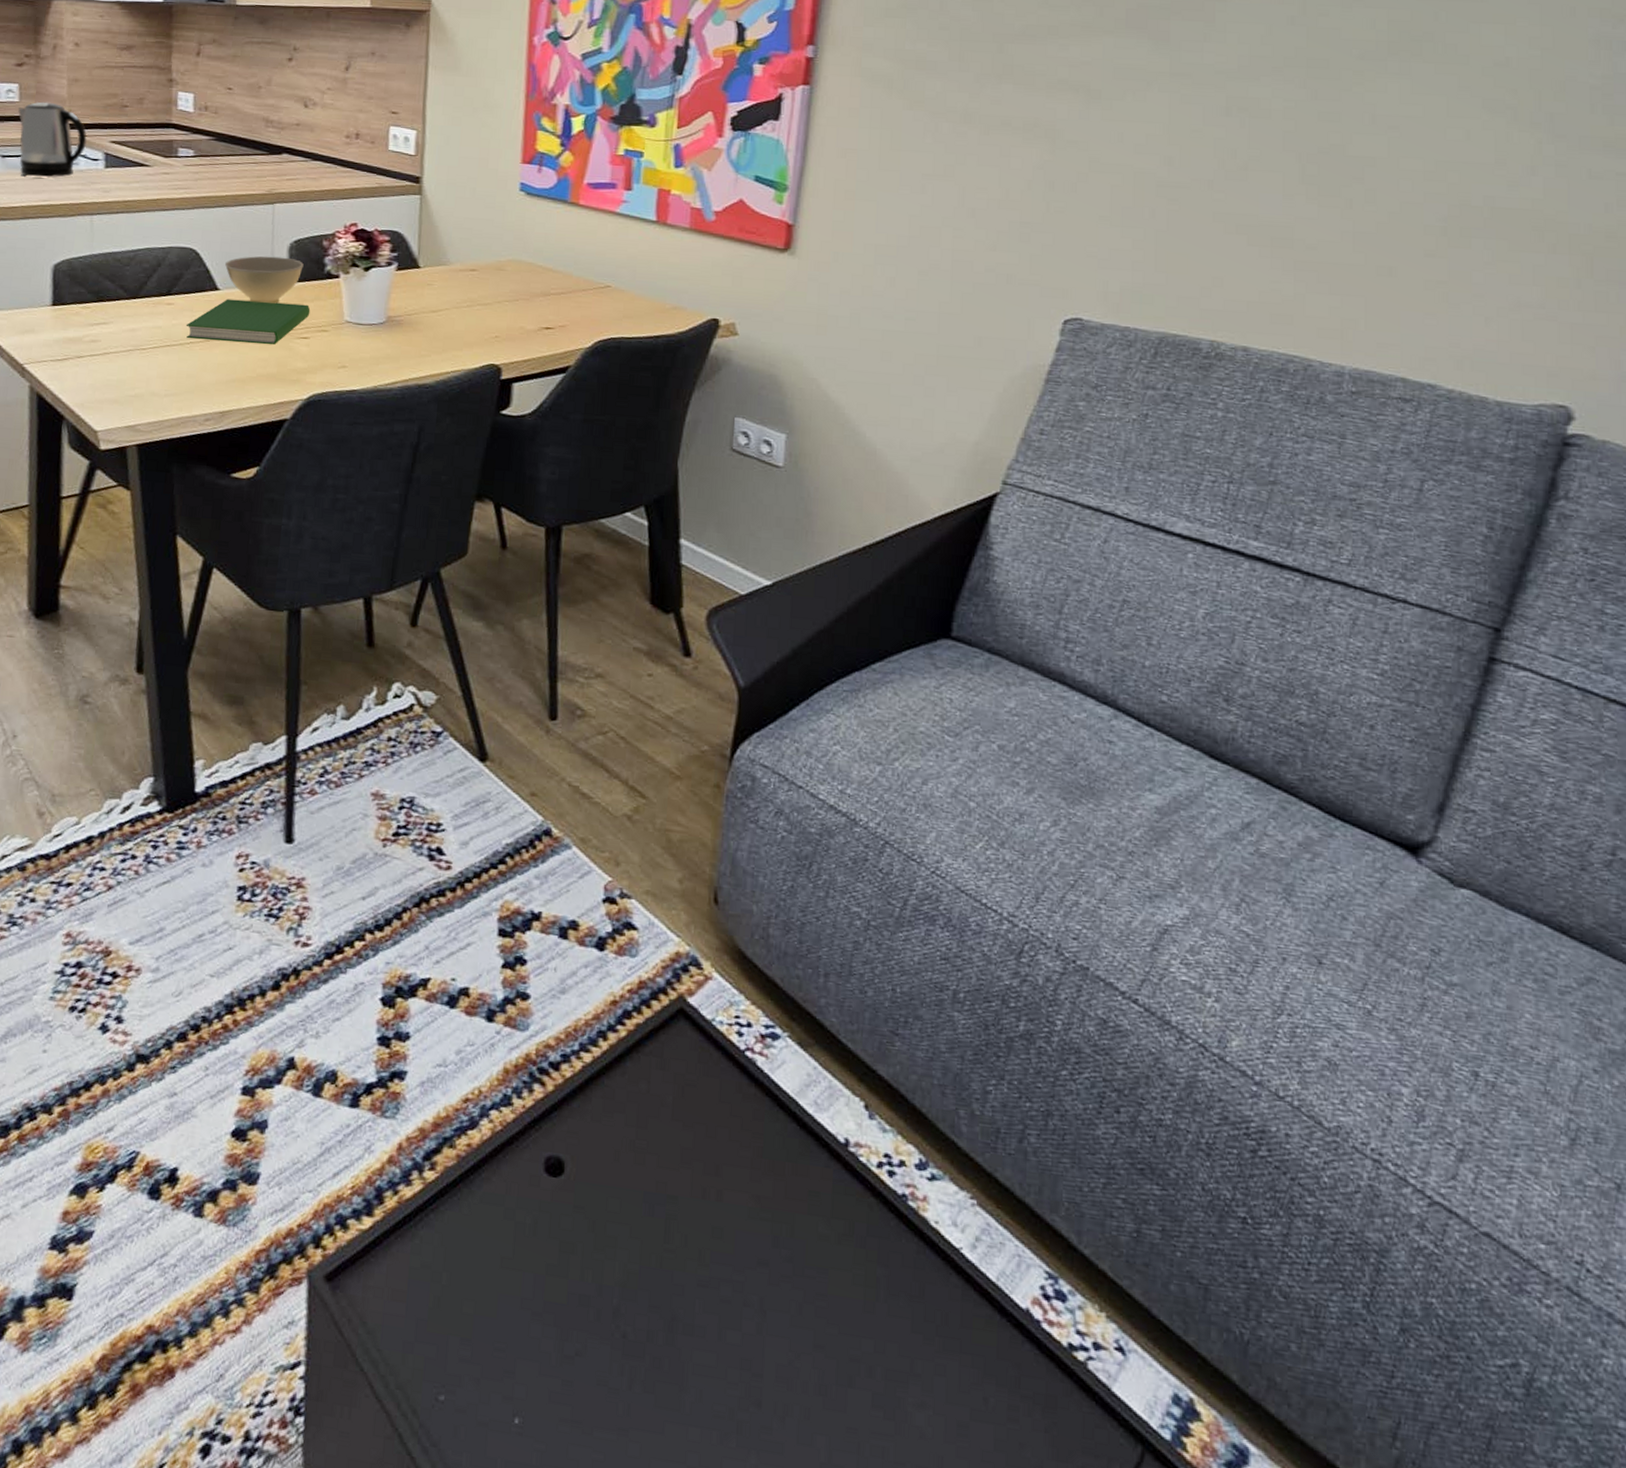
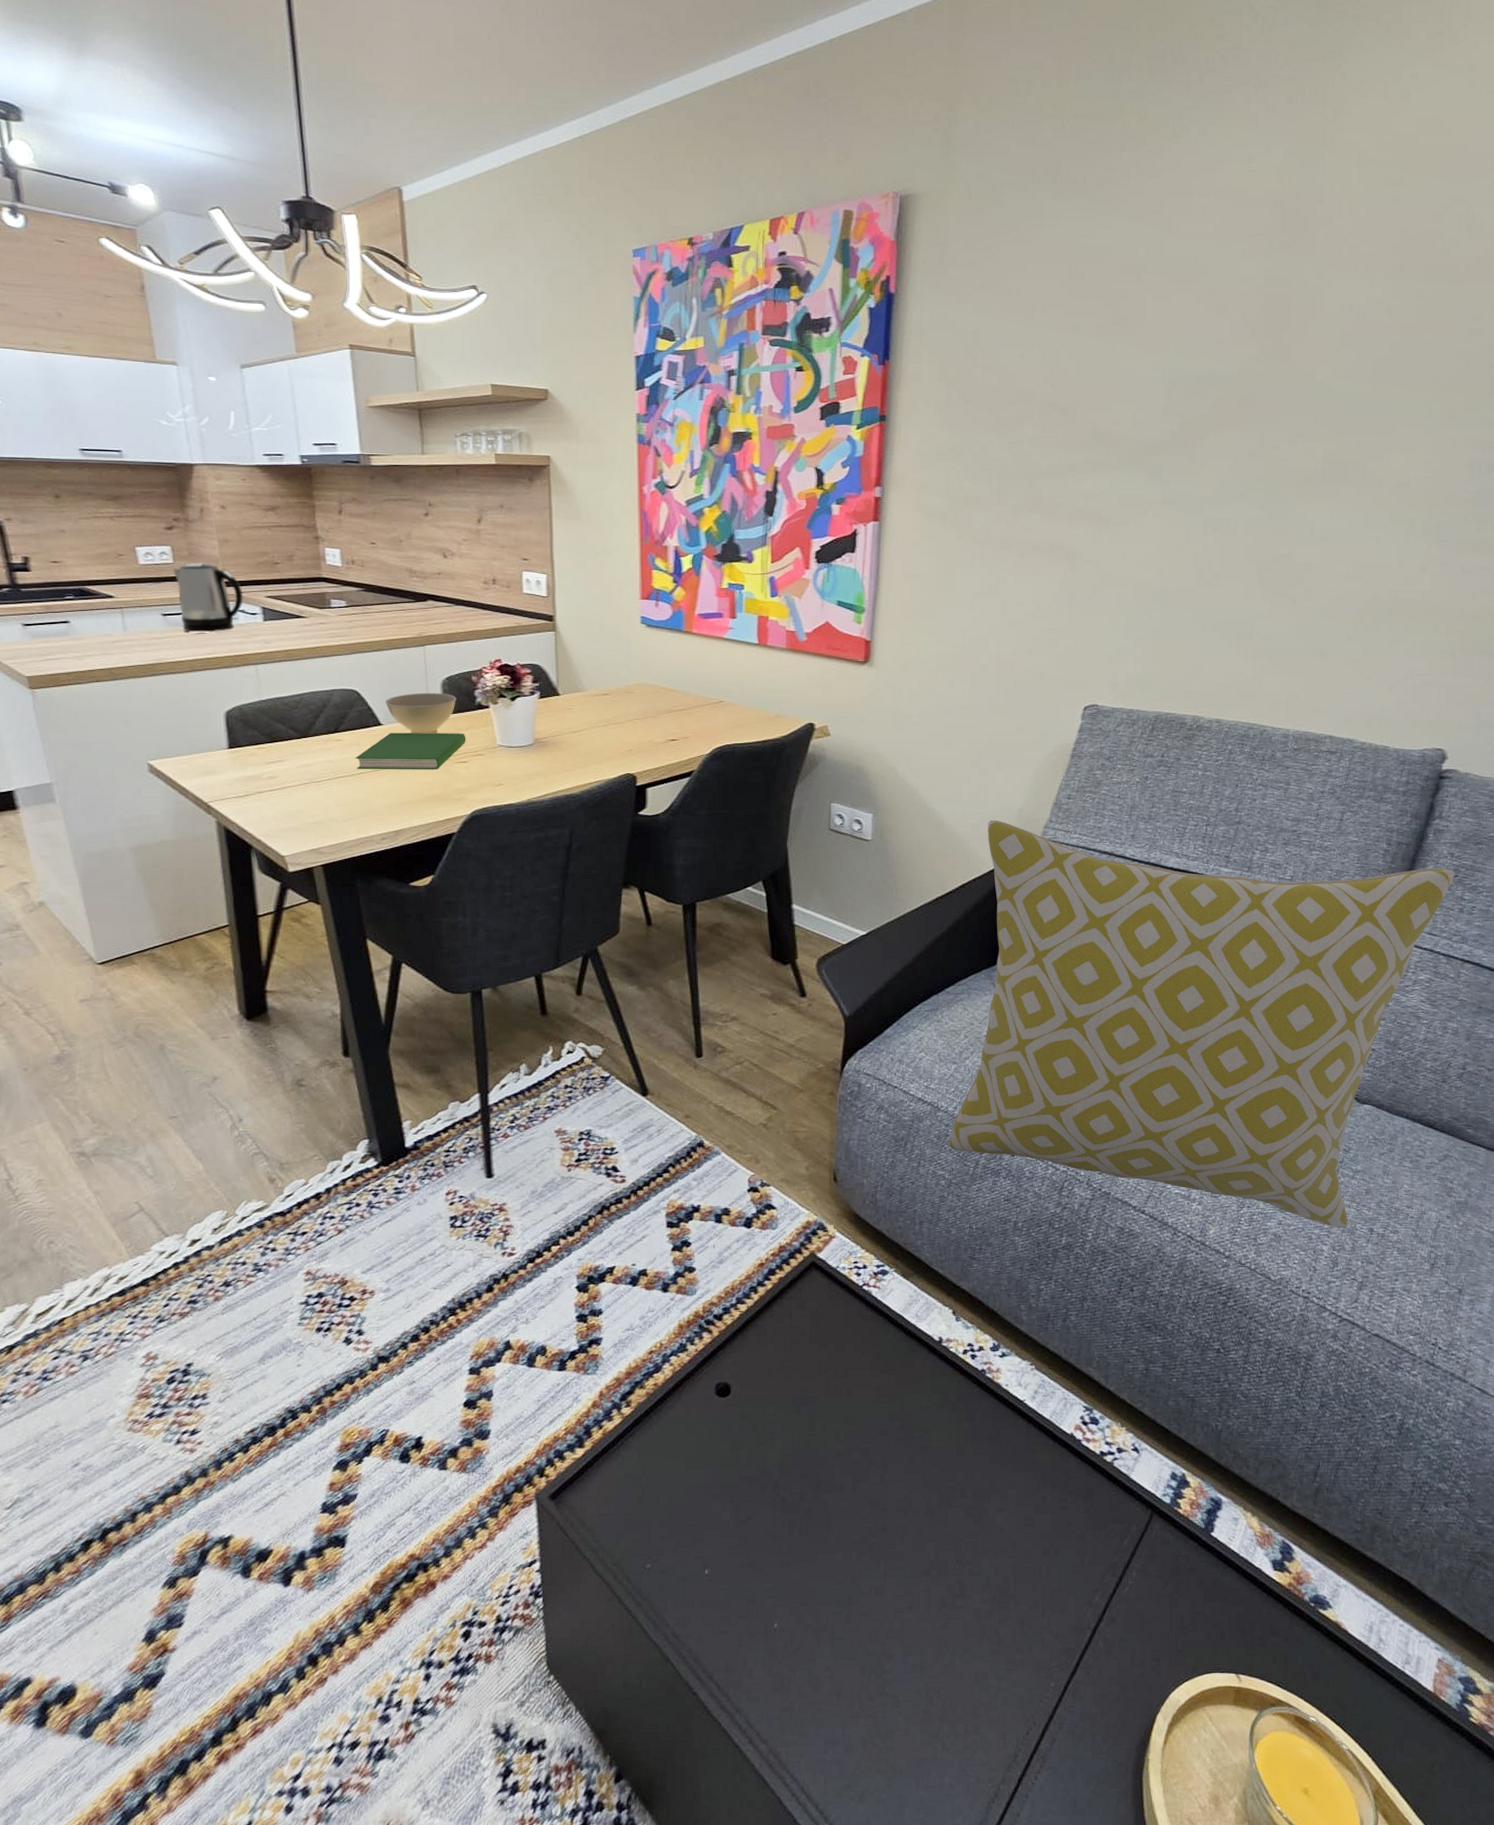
pillow: none [868,453,1591,1066] -> present [949,820,1455,1229]

